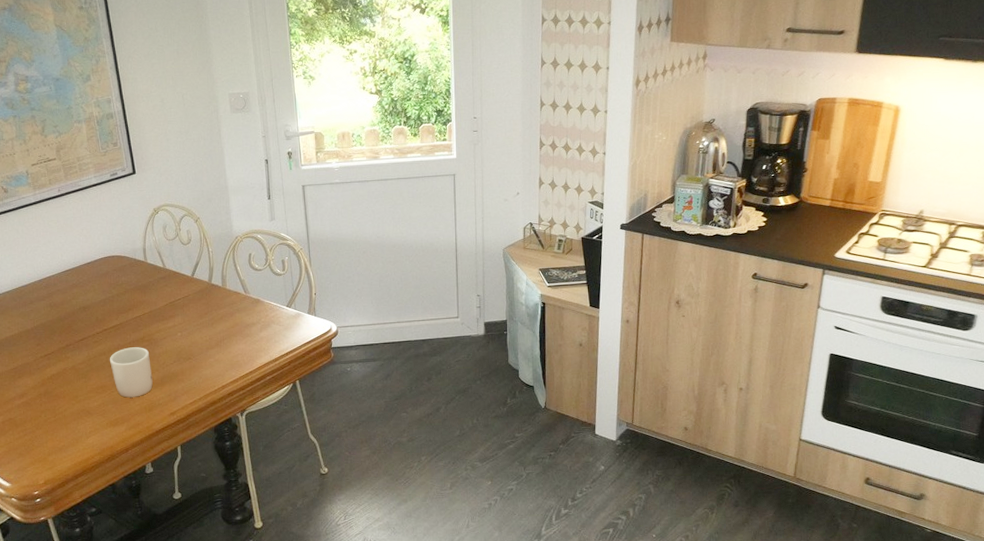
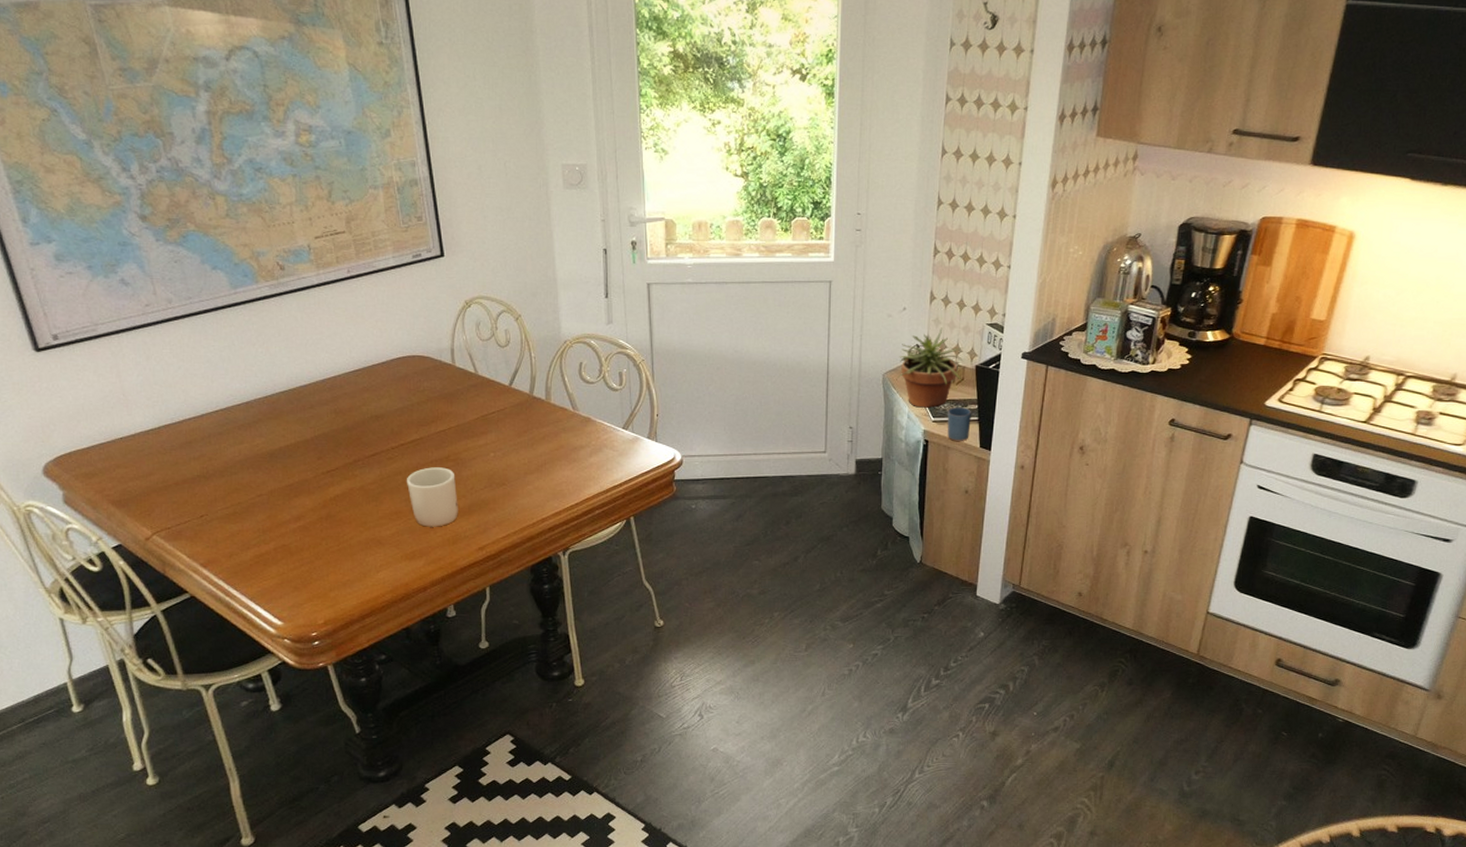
potted plant: none [515,207,571,276] -> present [897,327,963,408]
mug: none [560,273,581,302] -> present [947,407,971,441]

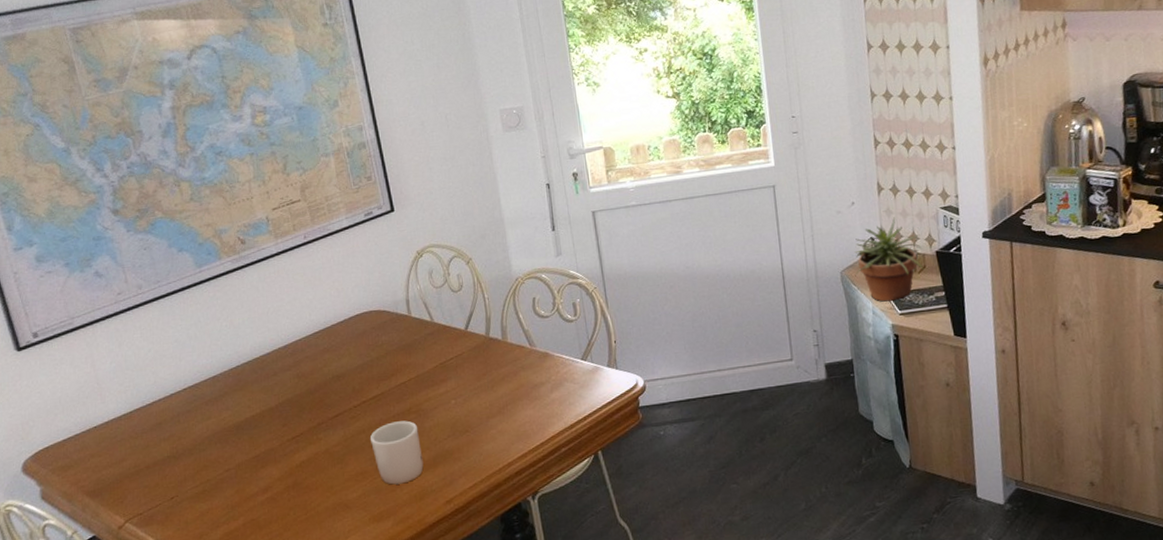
mug: present [947,407,971,441] -> none [913,295,941,332]

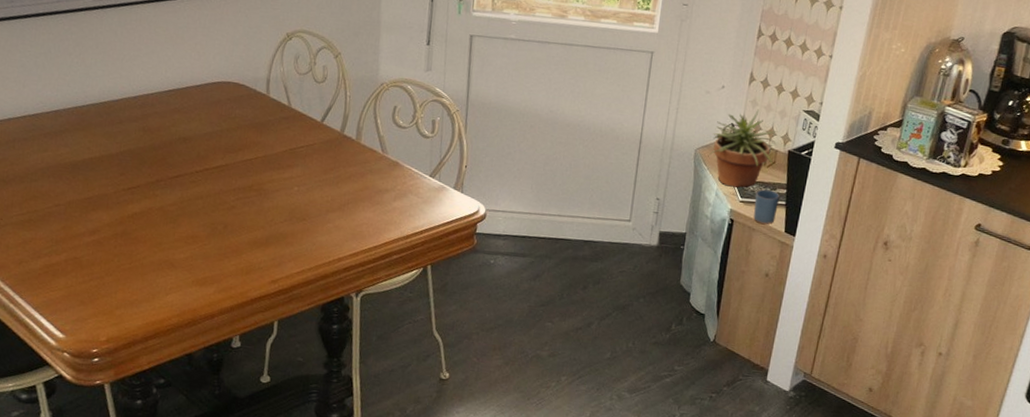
mug: present [369,420,424,485] -> none [206,194,257,256]
mug: none [913,295,941,332] -> present [753,189,780,224]

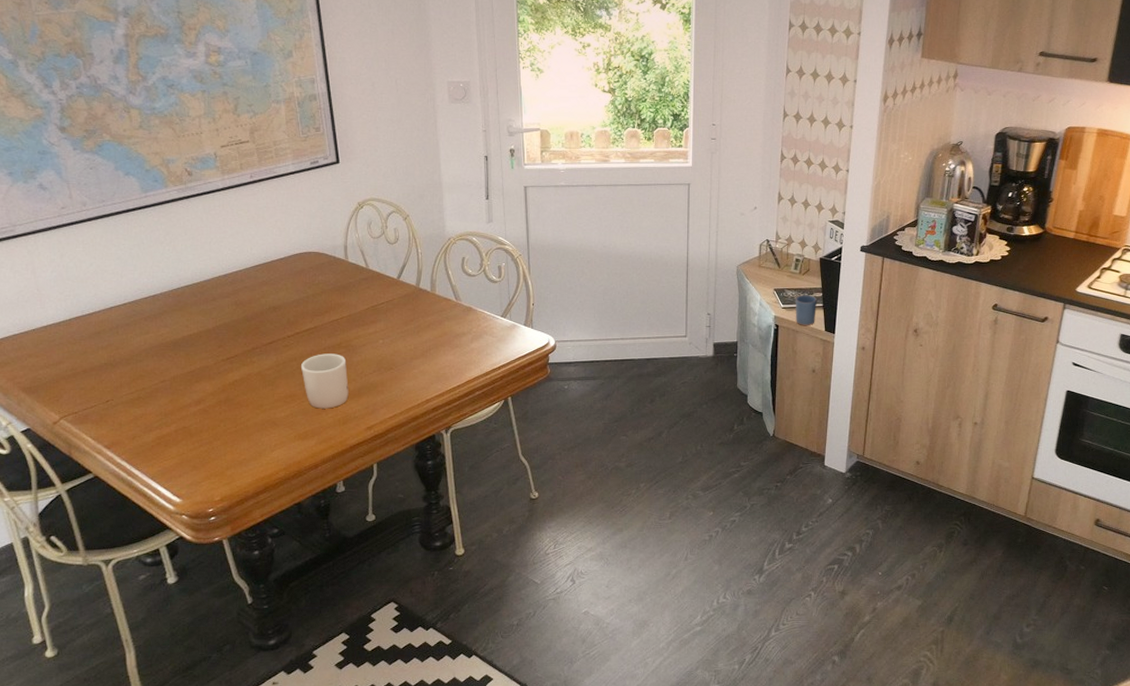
mug: none [206,194,257,256] -> present [300,354,349,409]
potted plant: present [709,109,778,189] -> none [750,224,808,296]

